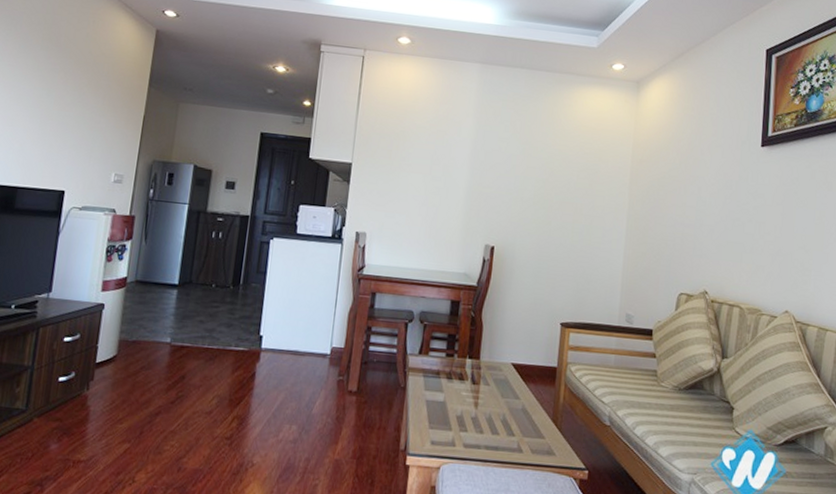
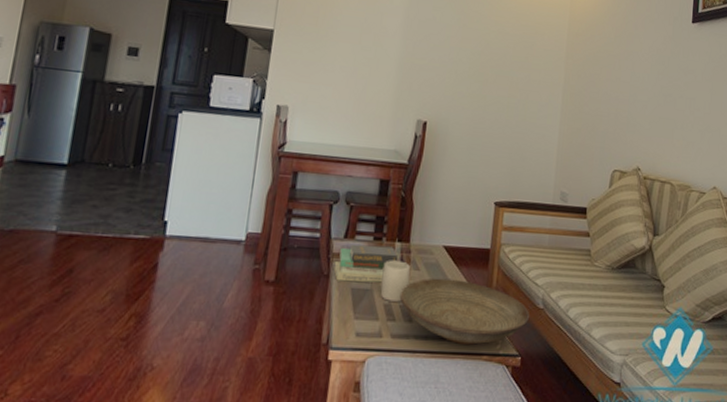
books: none [409,360,469,396] -> present [333,245,399,283]
mug: none [452,375,481,414] -> present [380,260,411,302]
decorative bowl: none [471,393,596,458] -> present [399,278,529,346]

